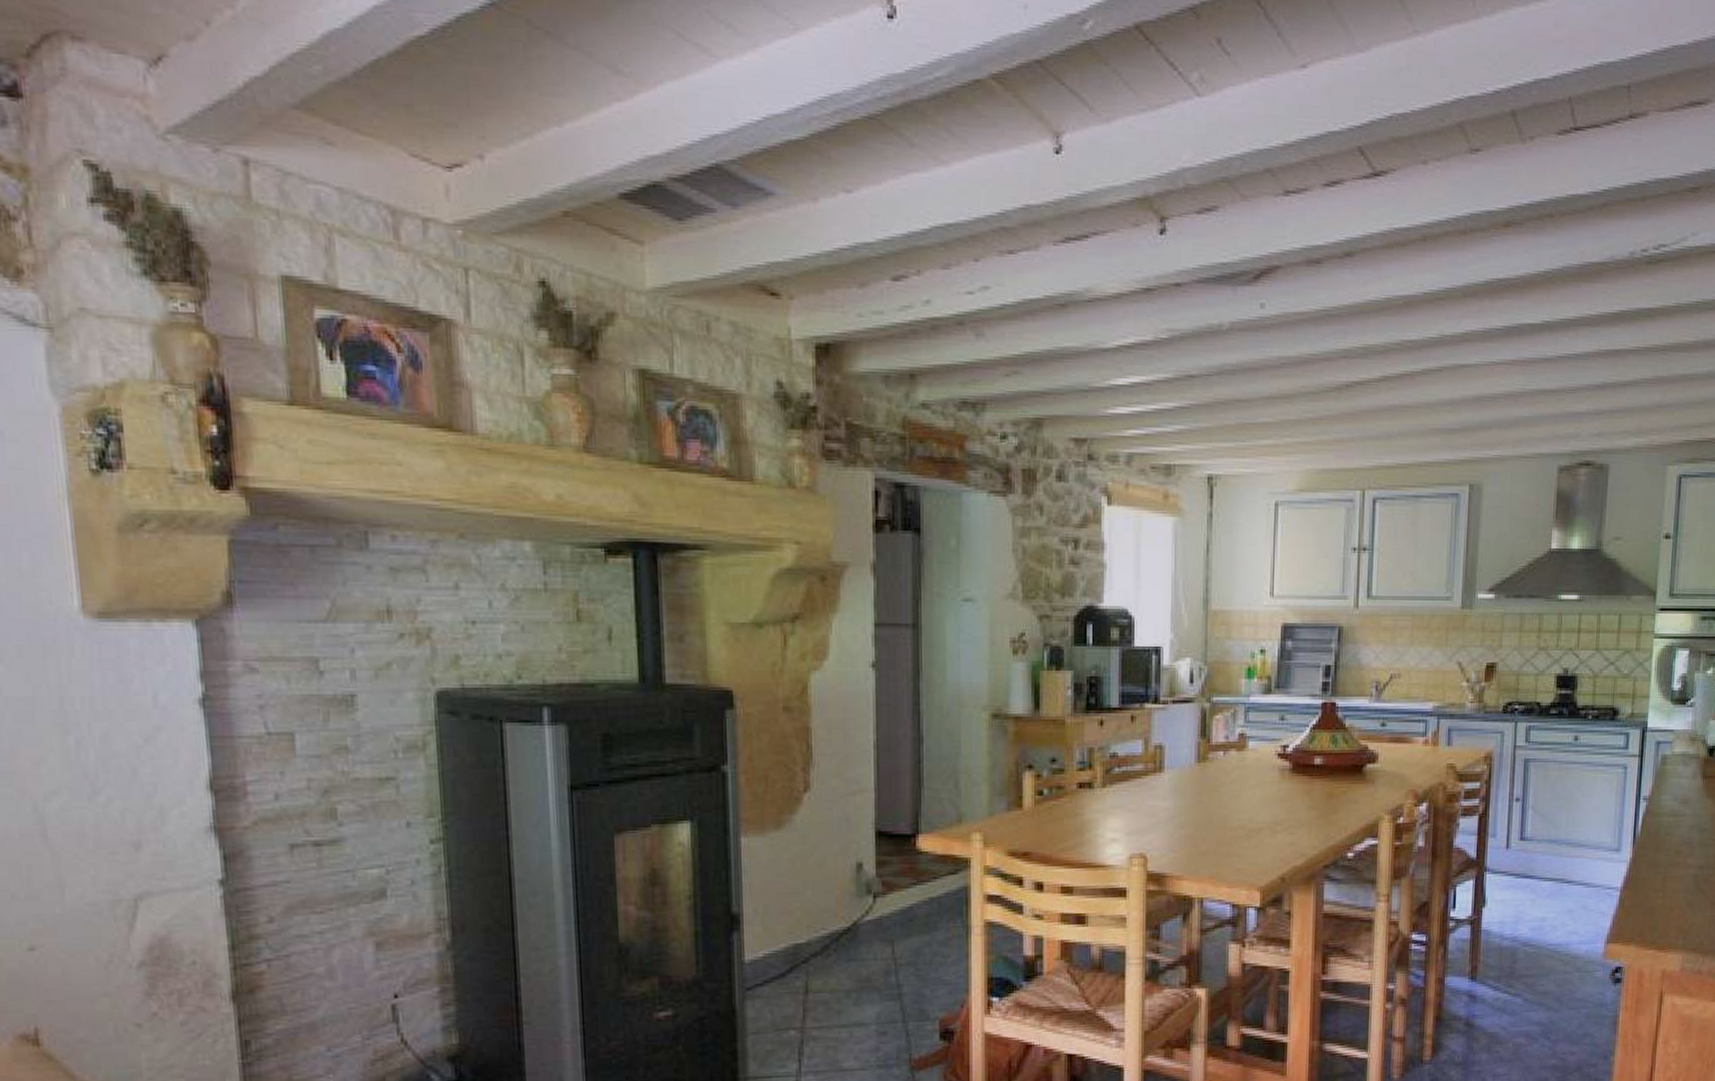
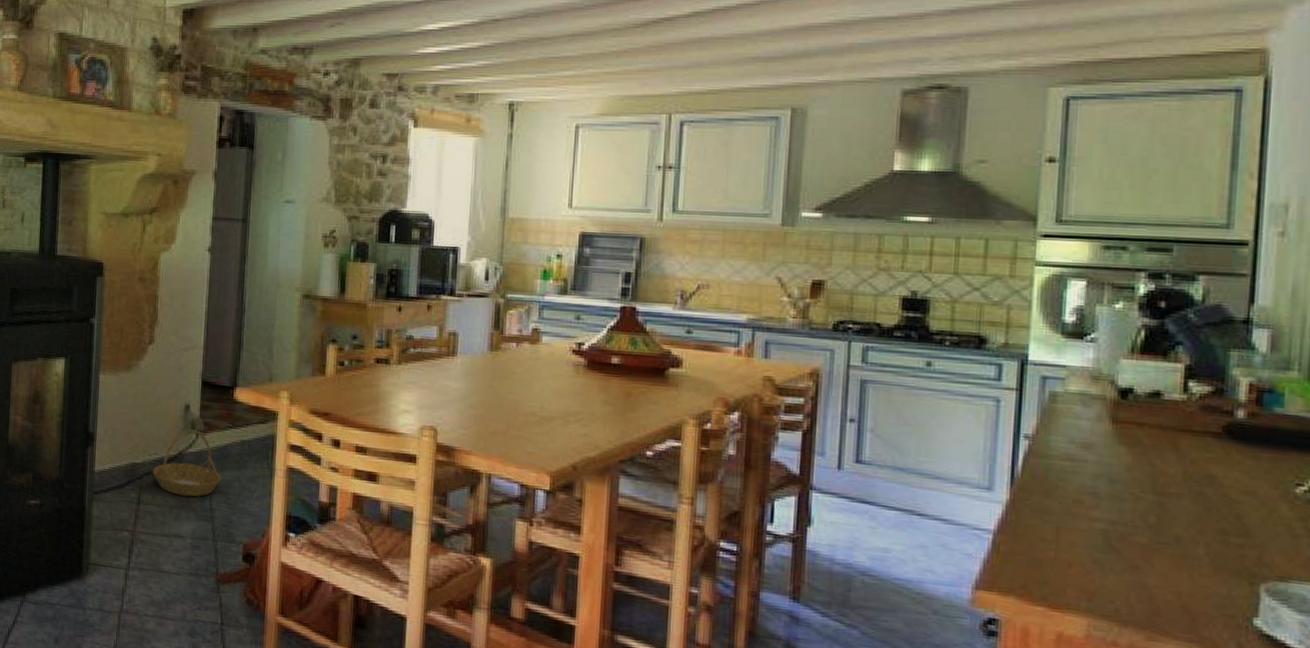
basket: none [820,892,909,975] -> present [152,429,222,497]

